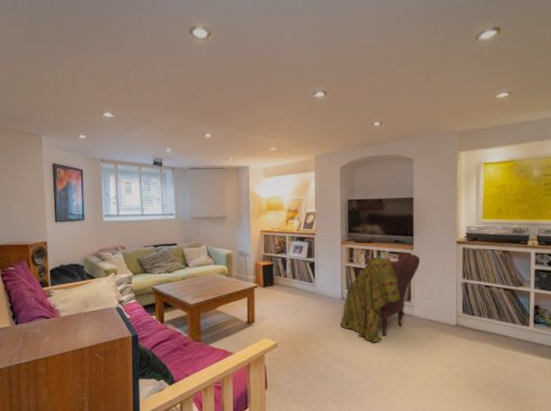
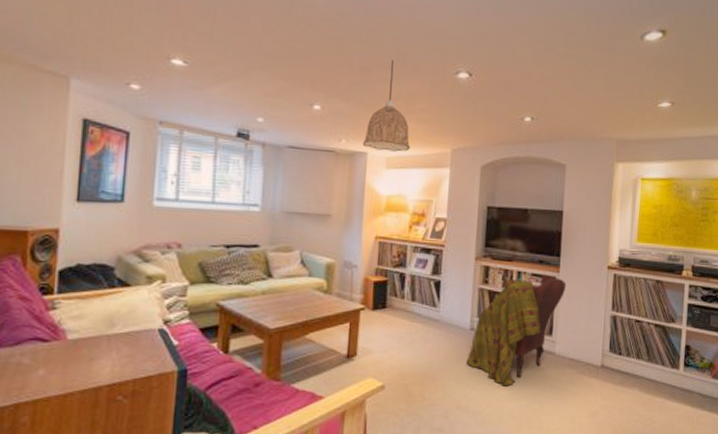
pendant lamp: none [244,89,282,164] -> present [362,59,411,152]

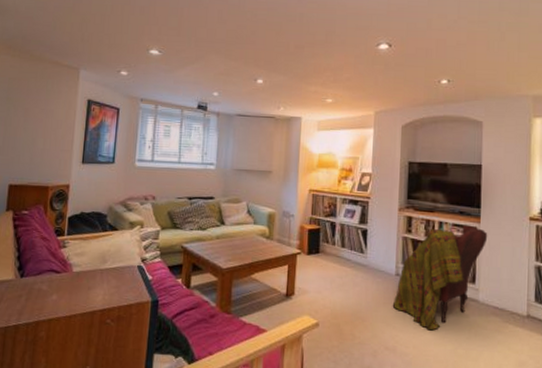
pendant lamp: present [362,59,411,152] -> none [297,37,339,116]

